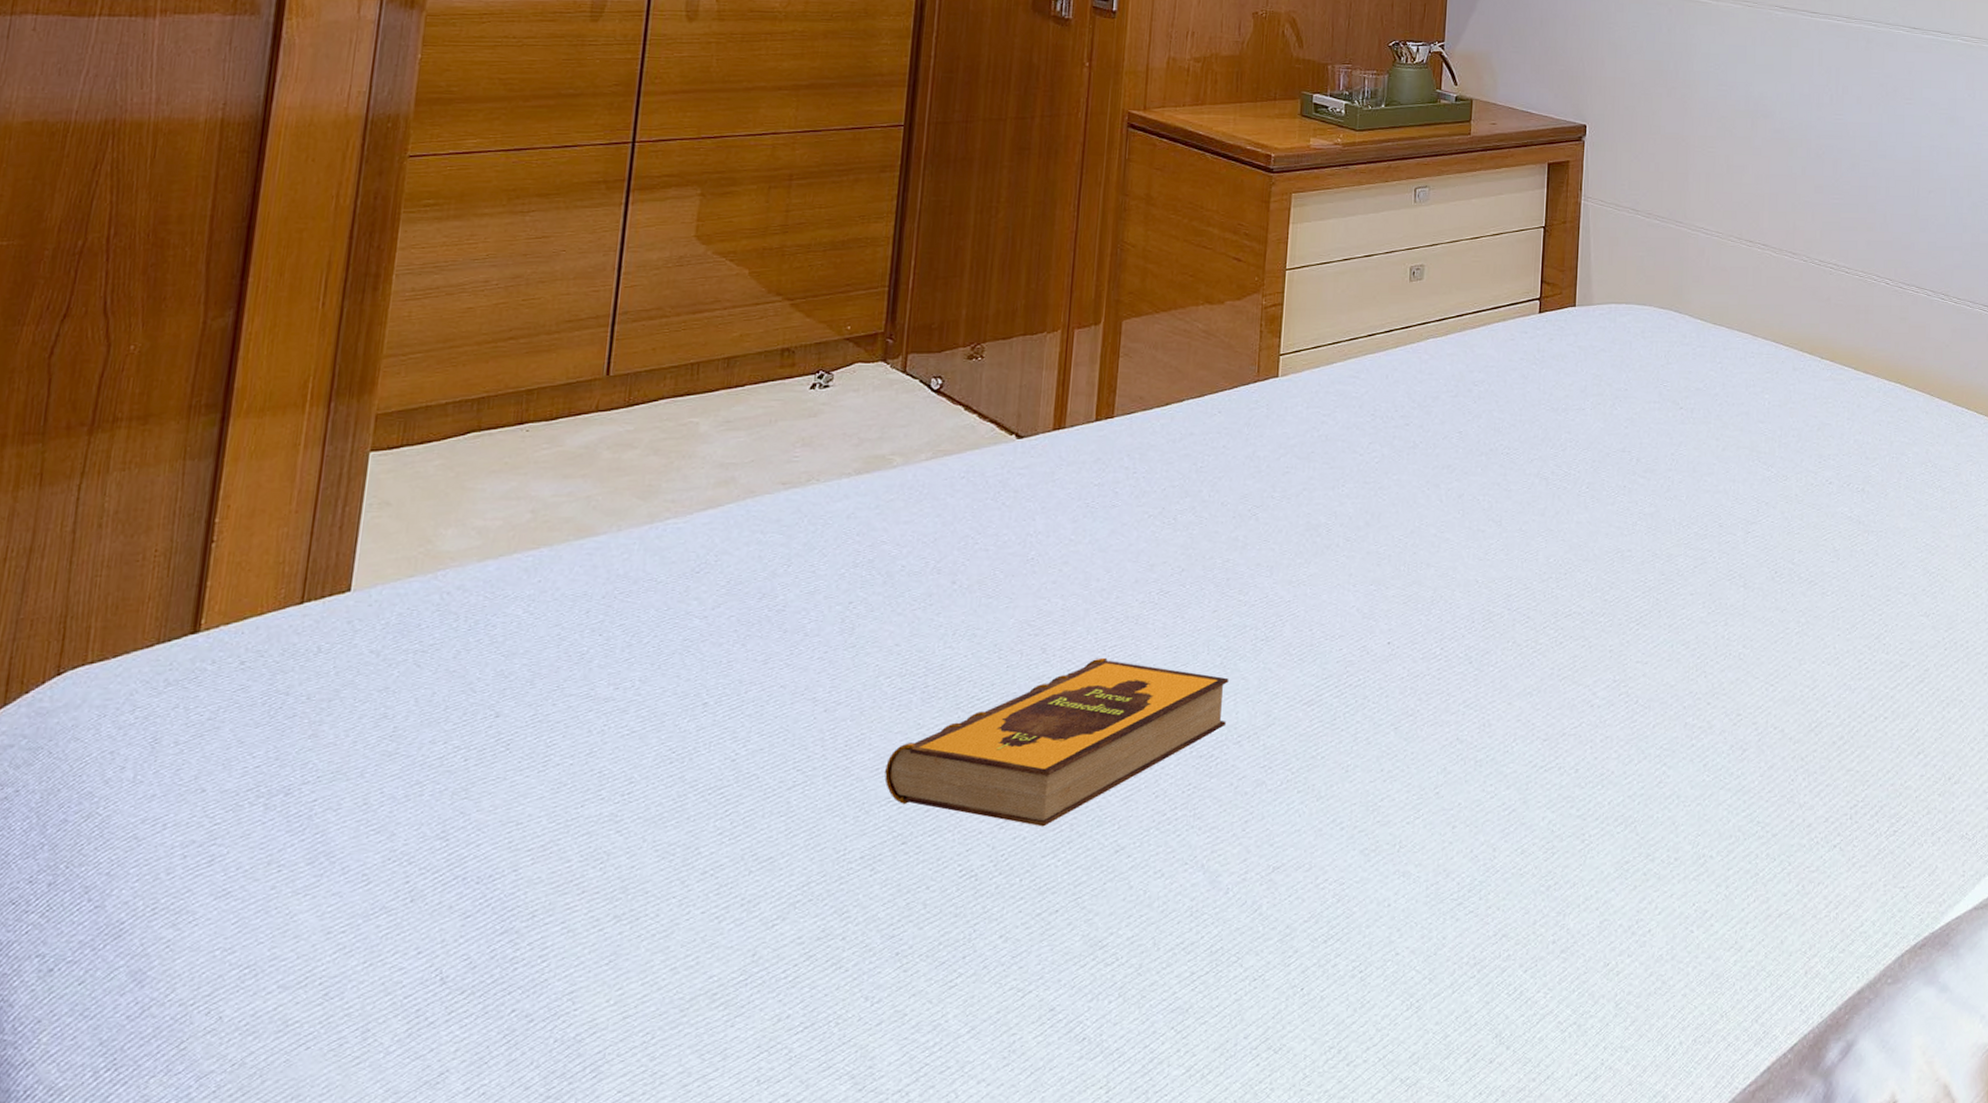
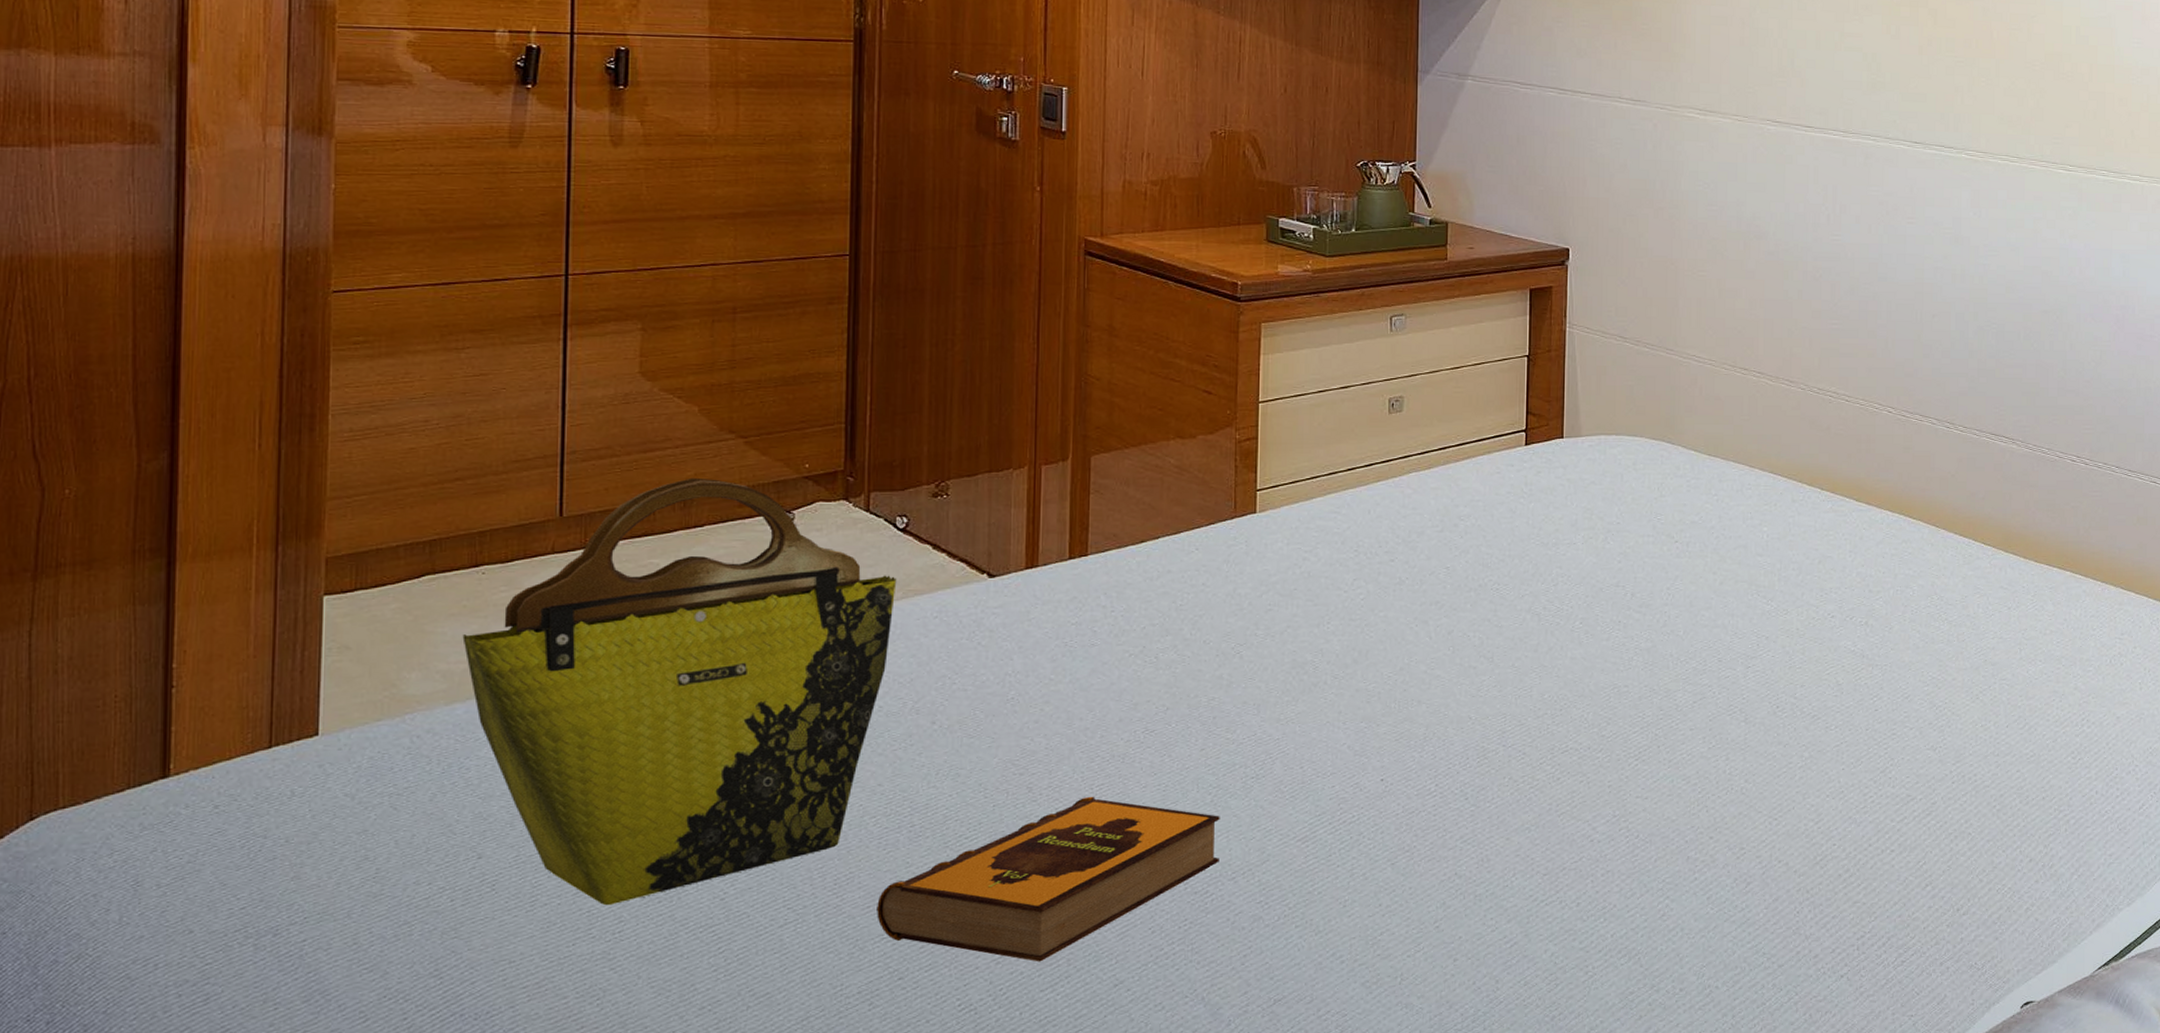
tote bag: none [501,338,928,766] -> present [462,477,897,906]

